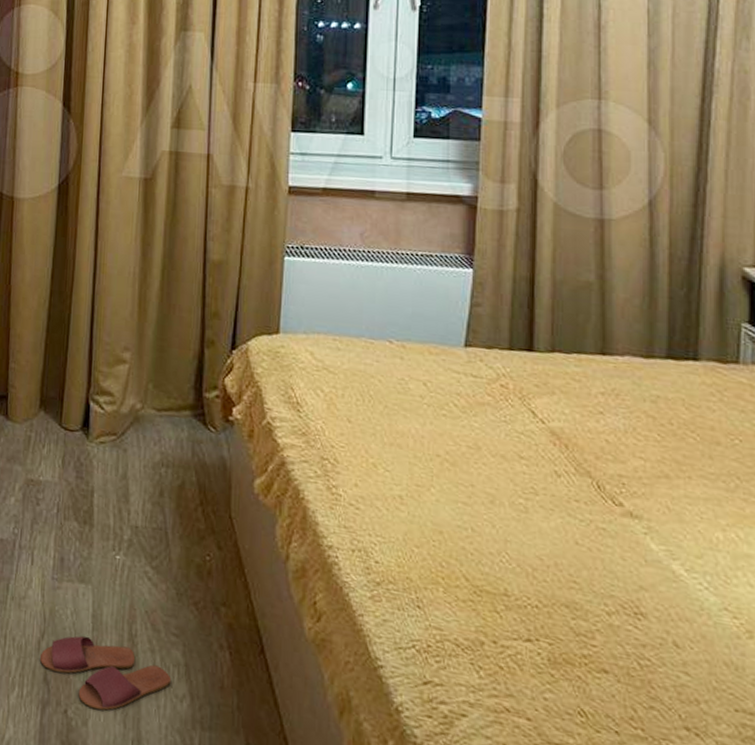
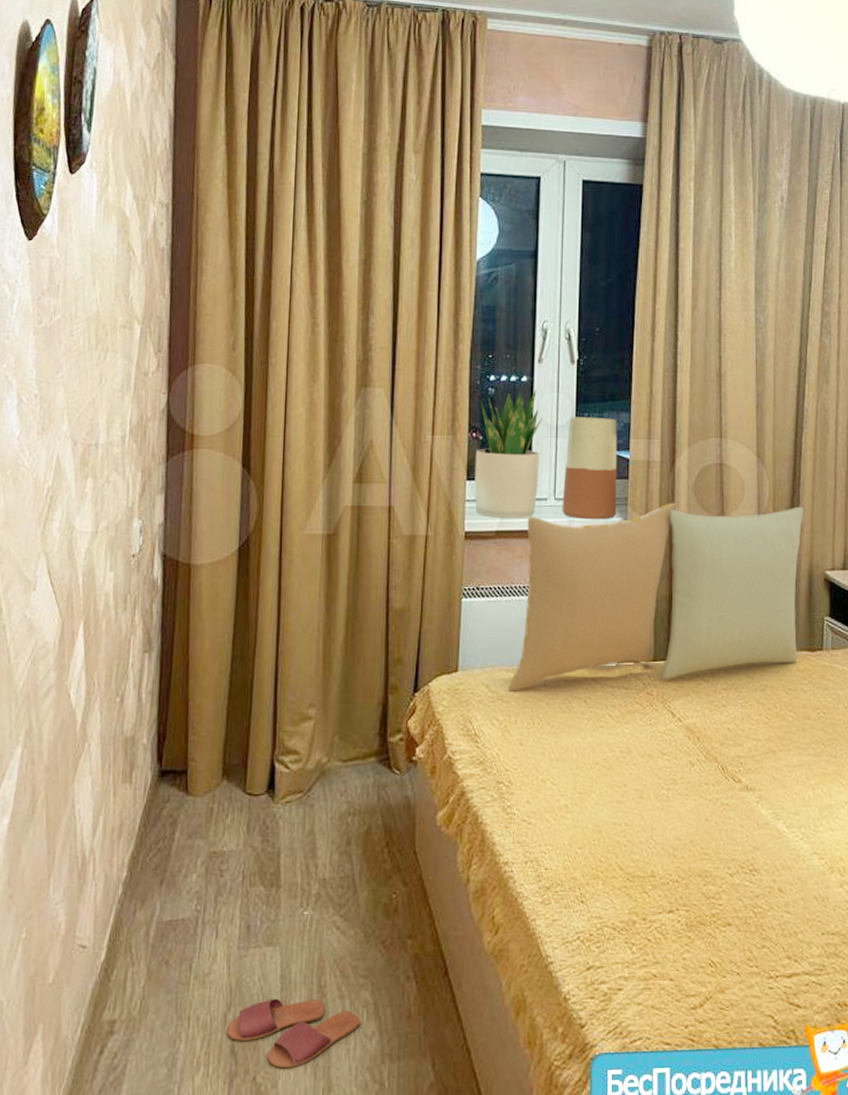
planter: none [299,35,378,177] -> present [474,388,543,519]
pillow: none [335,170,539,363] -> present [508,502,676,691]
vase: none [399,68,467,186] -> present [562,417,617,520]
pillow: none [521,179,713,374] -> present [662,506,804,680]

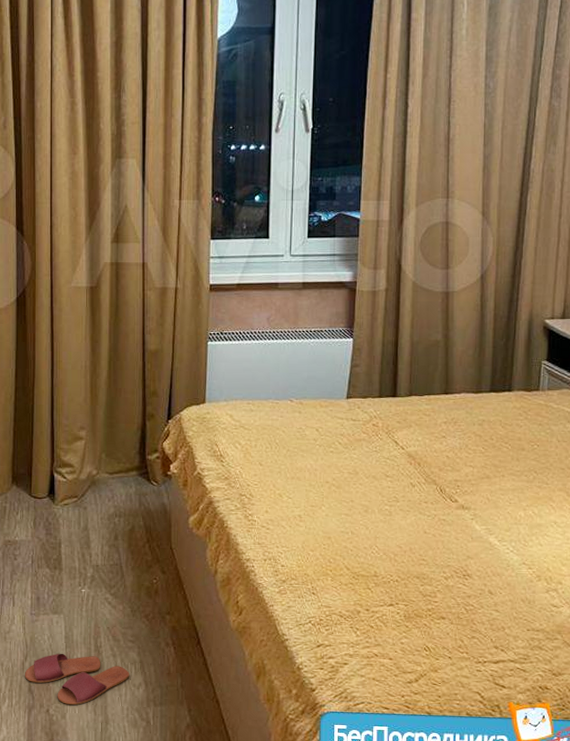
planter: present [474,388,543,519] -> none [218,156,279,274]
pillow: present [508,502,676,691] -> none [249,257,403,421]
vase: present [562,417,617,520] -> none [297,181,349,274]
pillow: present [662,506,804,680] -> none [387,261,526,414]

